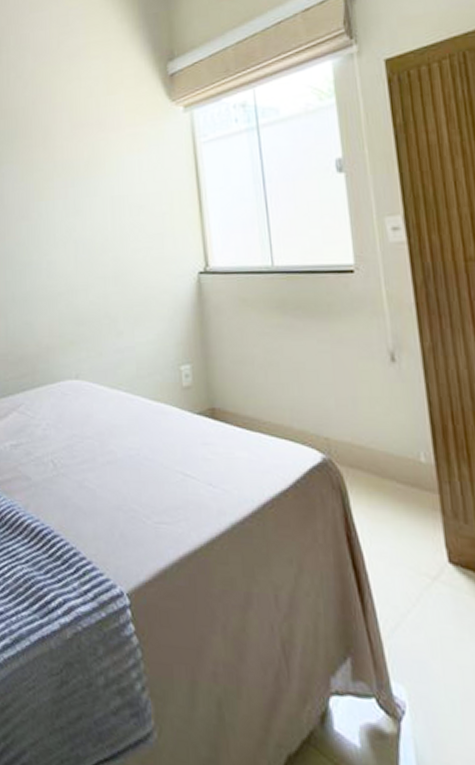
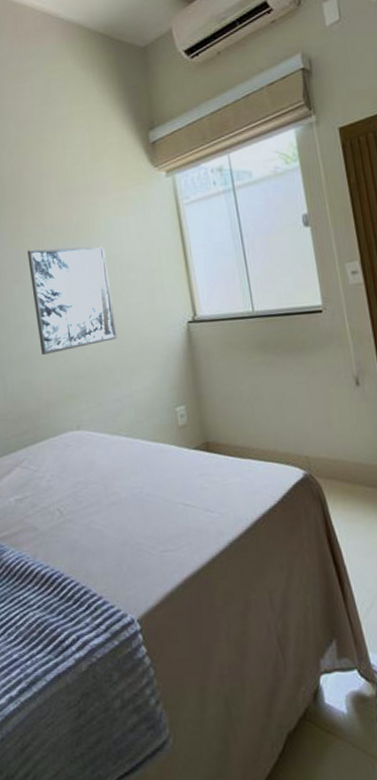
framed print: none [37,184,123,296] -> present [27,246,118,355]

